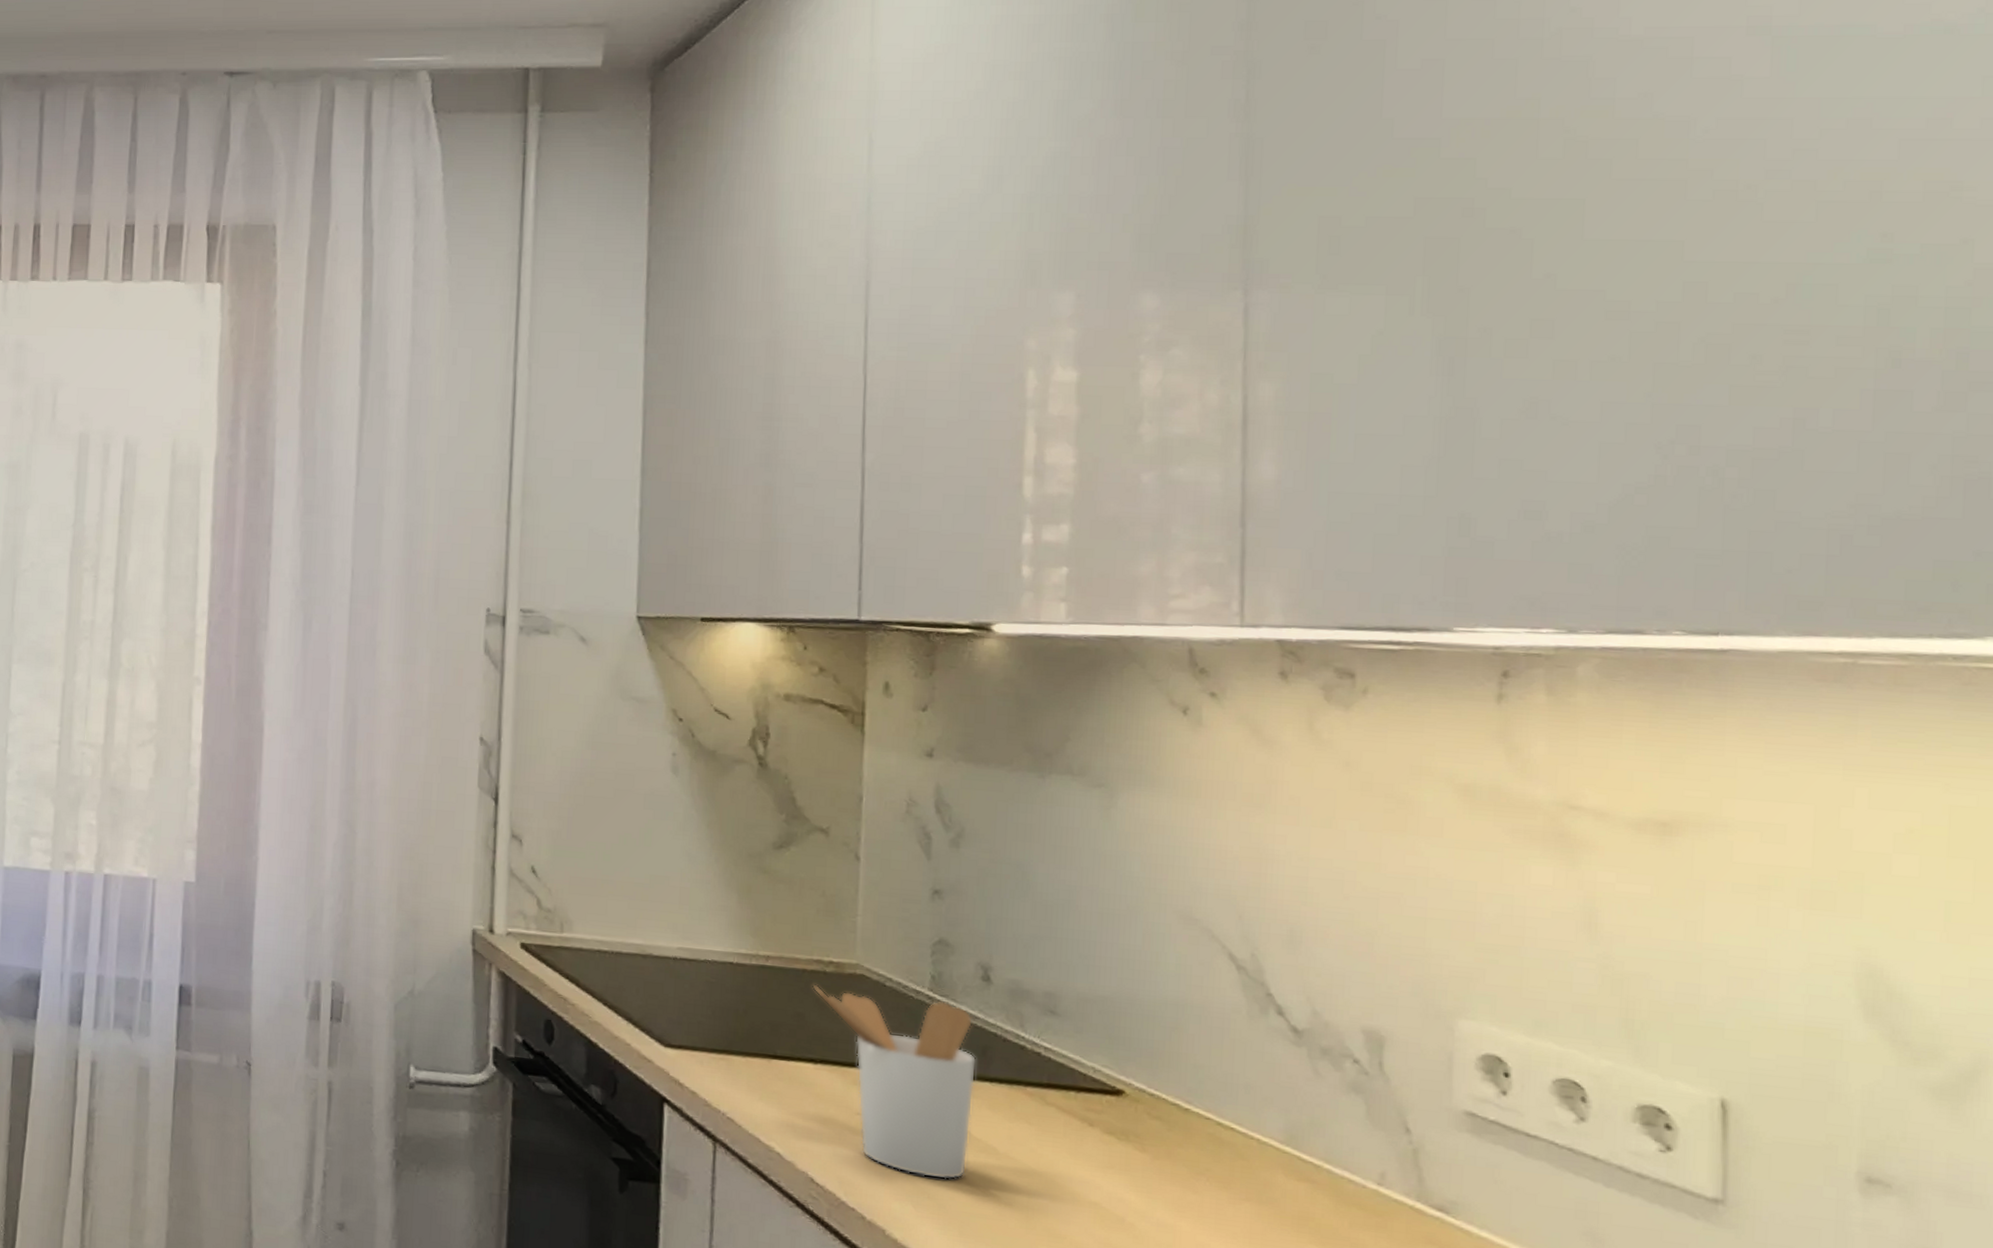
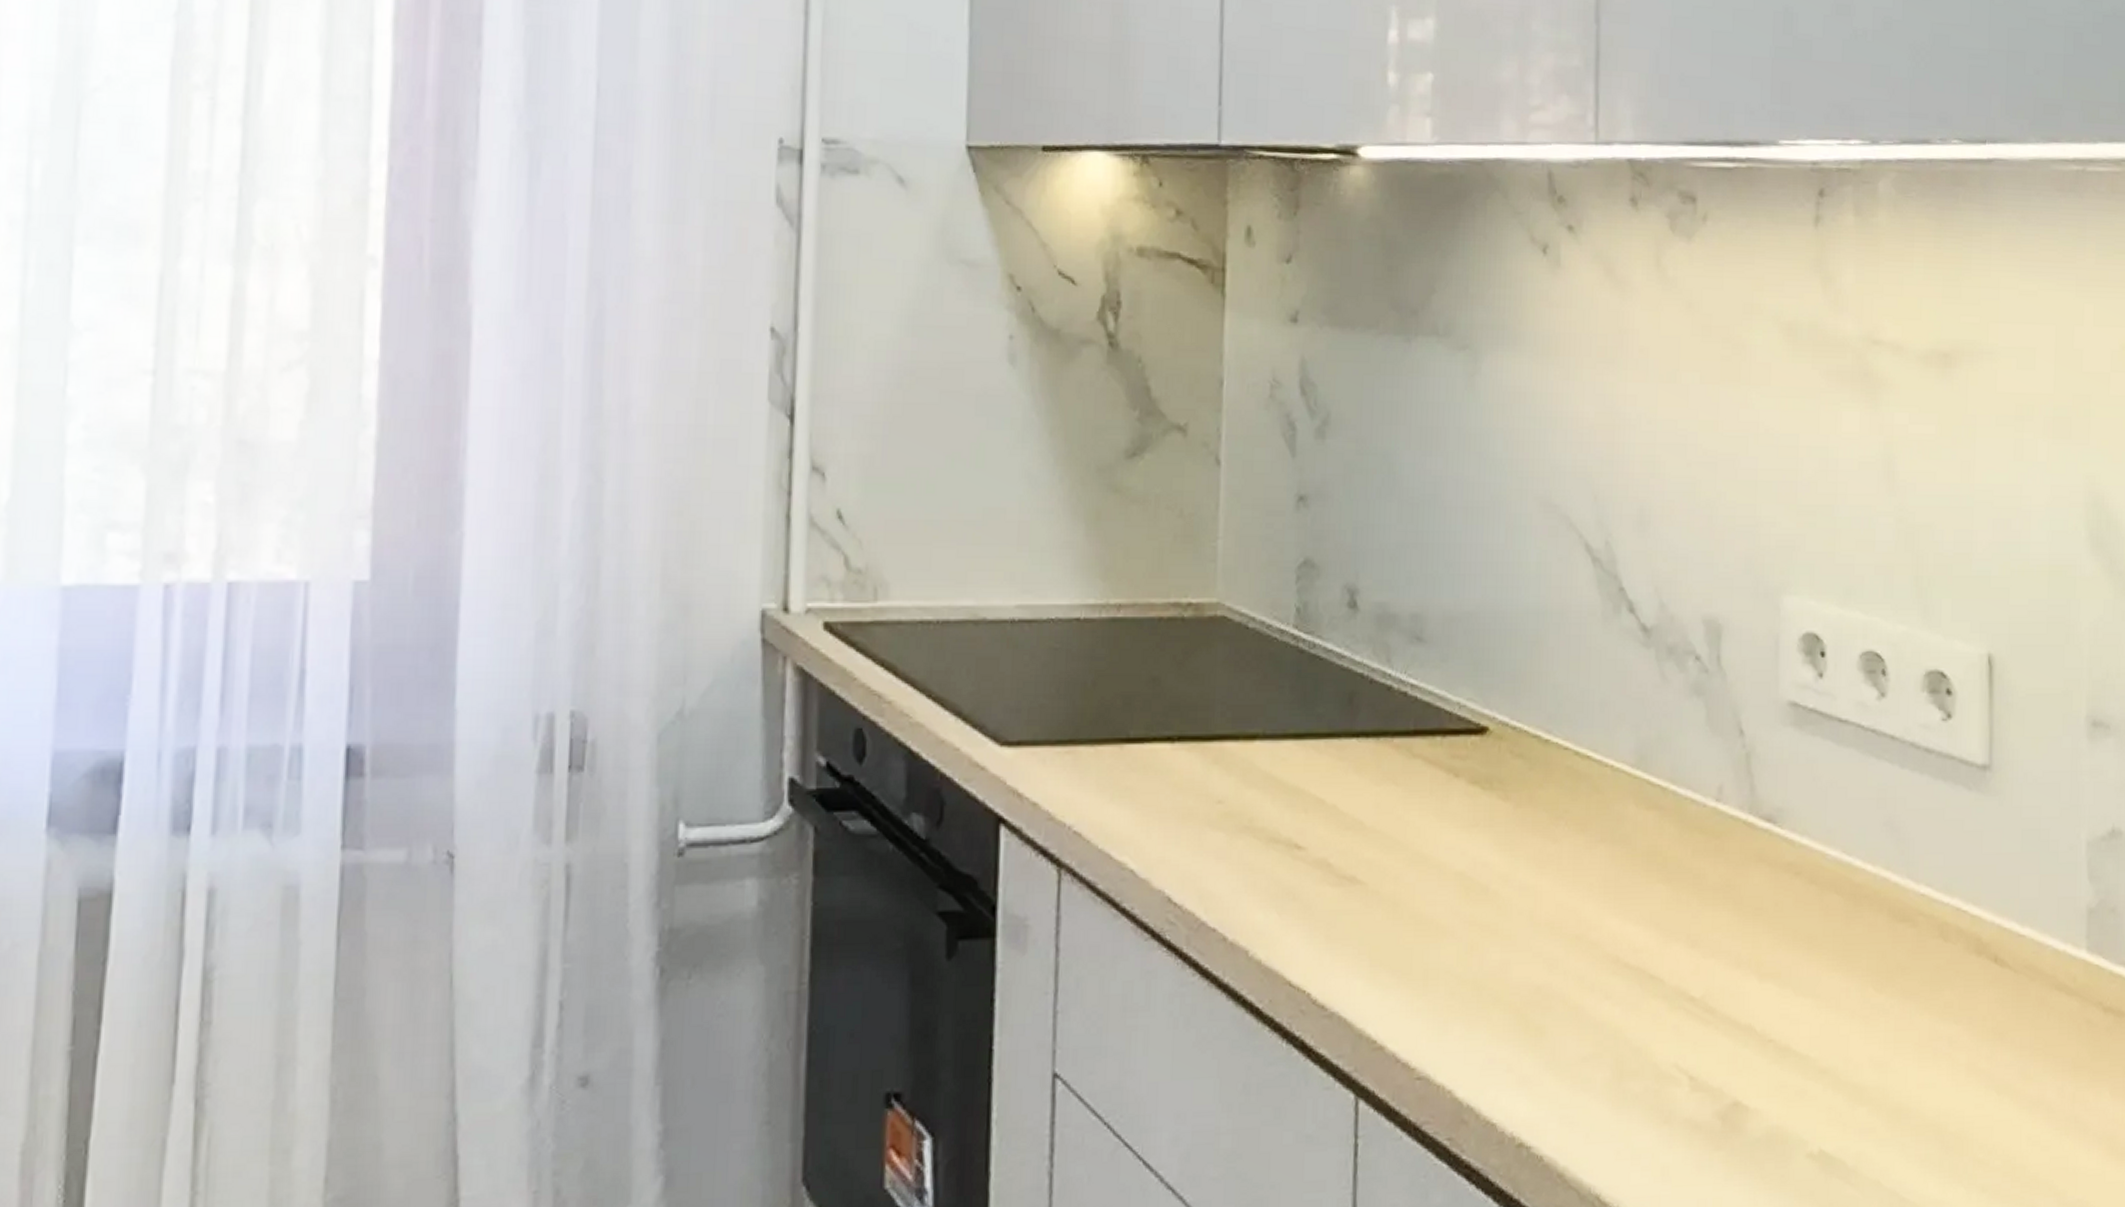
utensil holder: present [812,984,977,1180] -> none [1169,636,1344,873]

